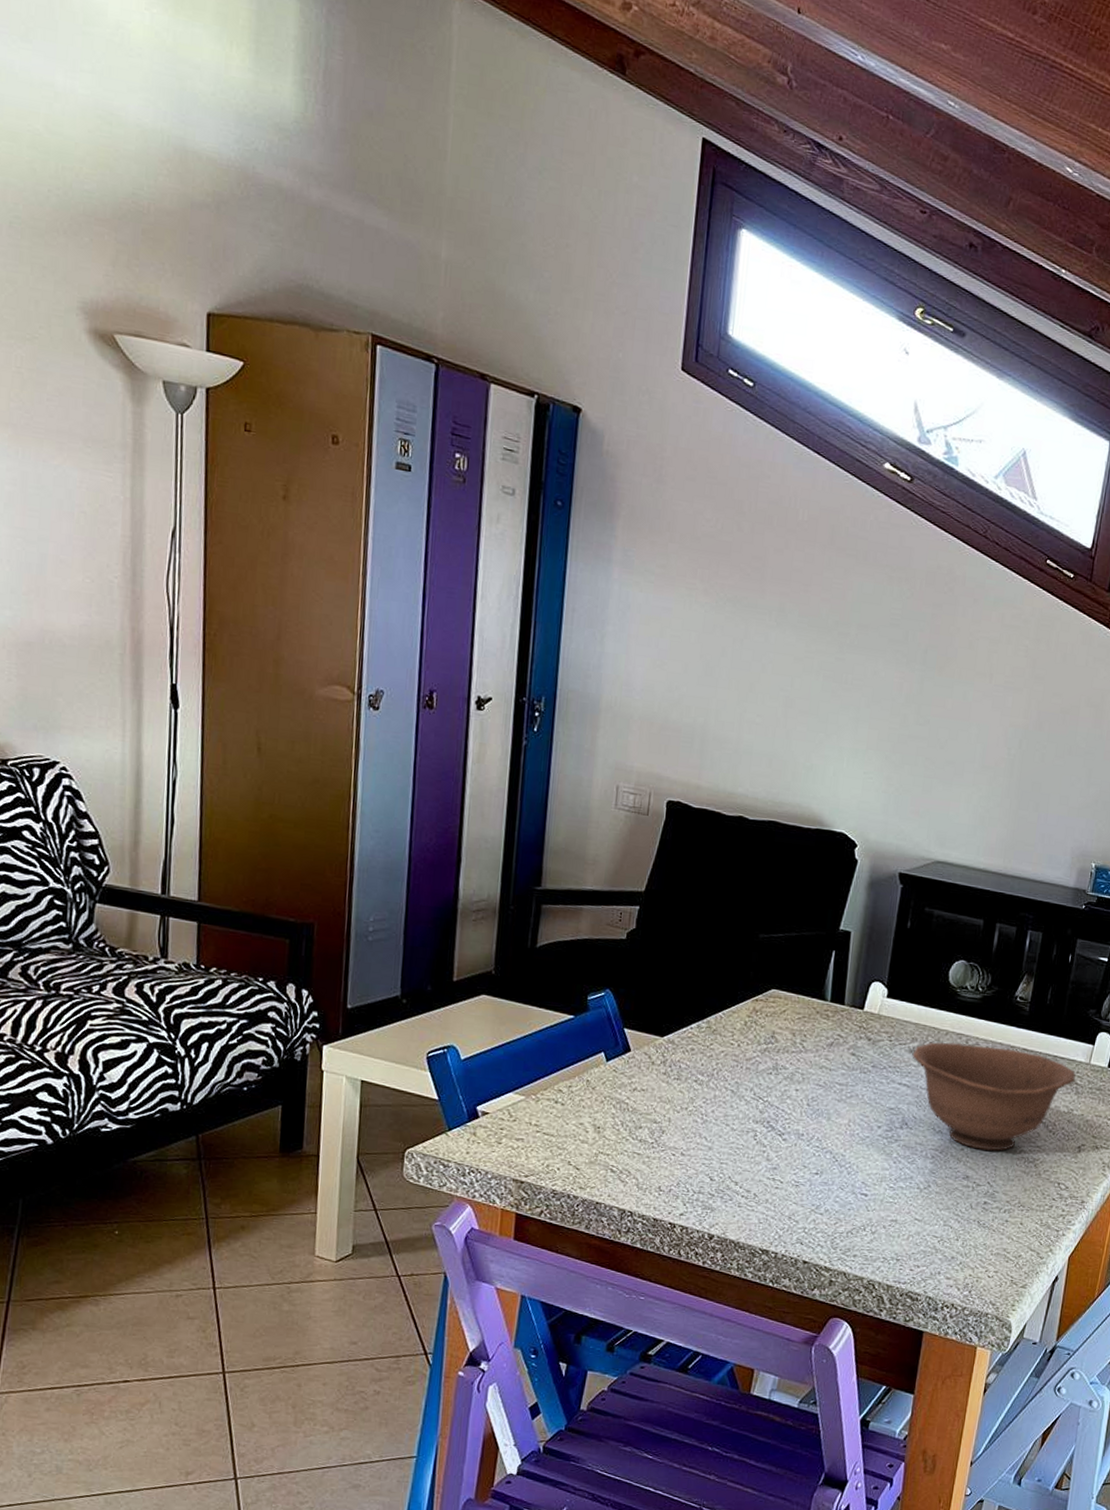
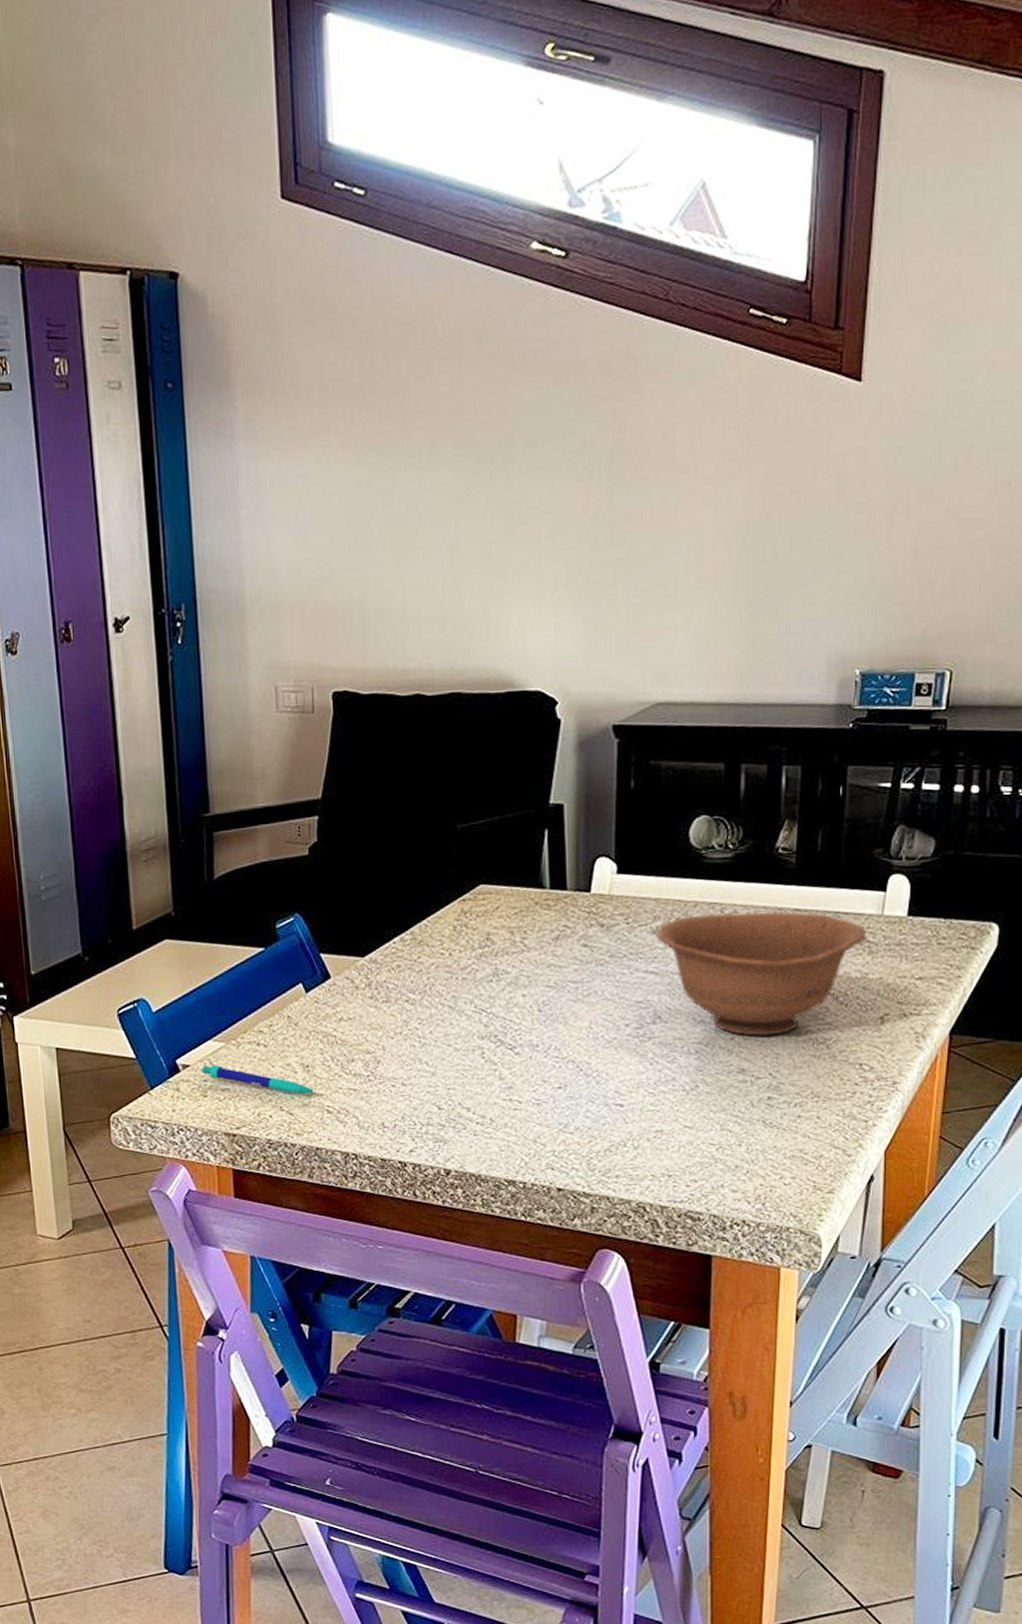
pen: none [500,1115,603,1153] -> present [202,1065,316,1094]

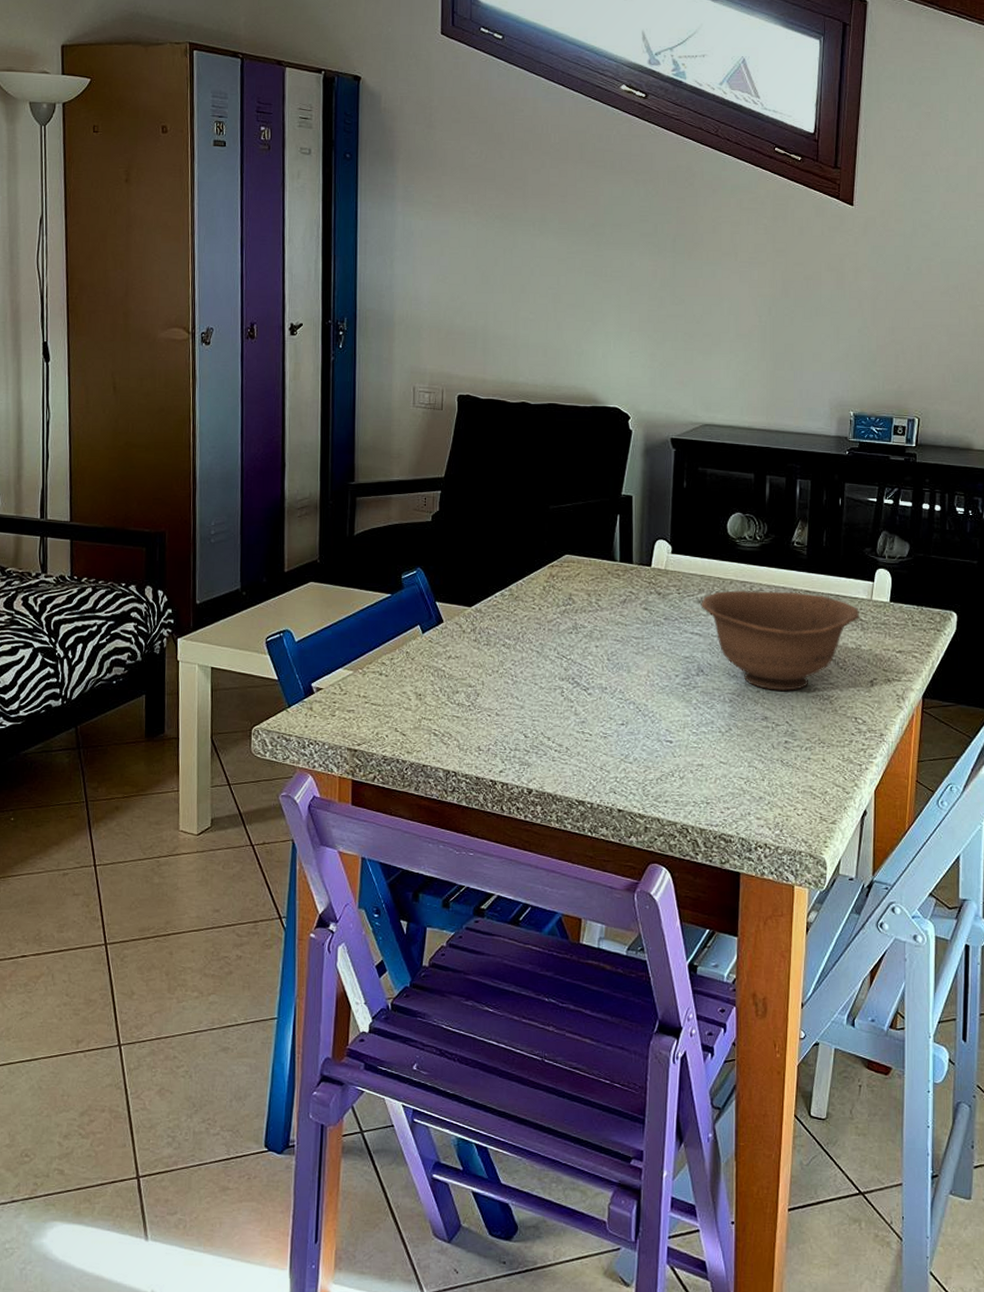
pen: present [202,1065,316,1094] -> none [332,689,425,718]

